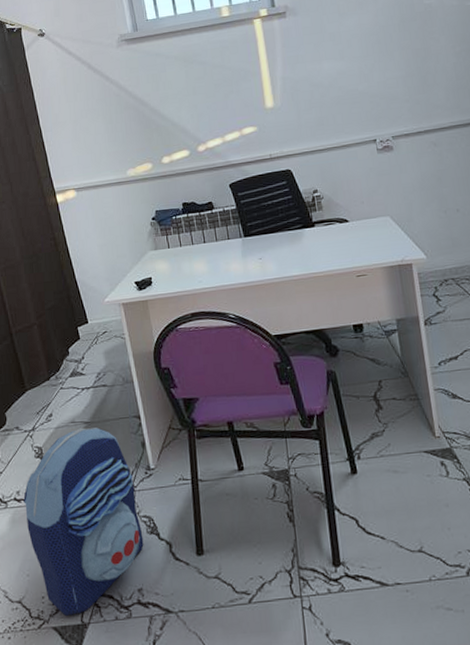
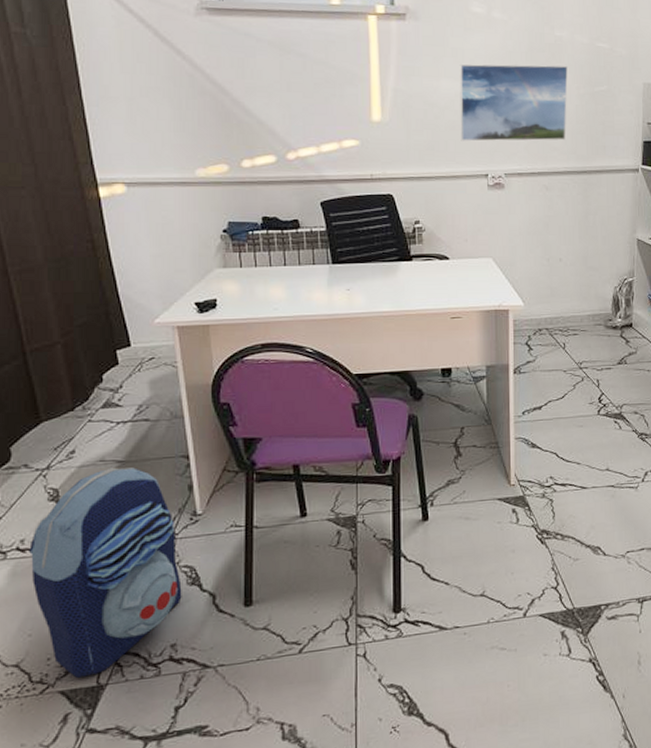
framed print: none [338,28,448,113] -> present [459,64,569,142]

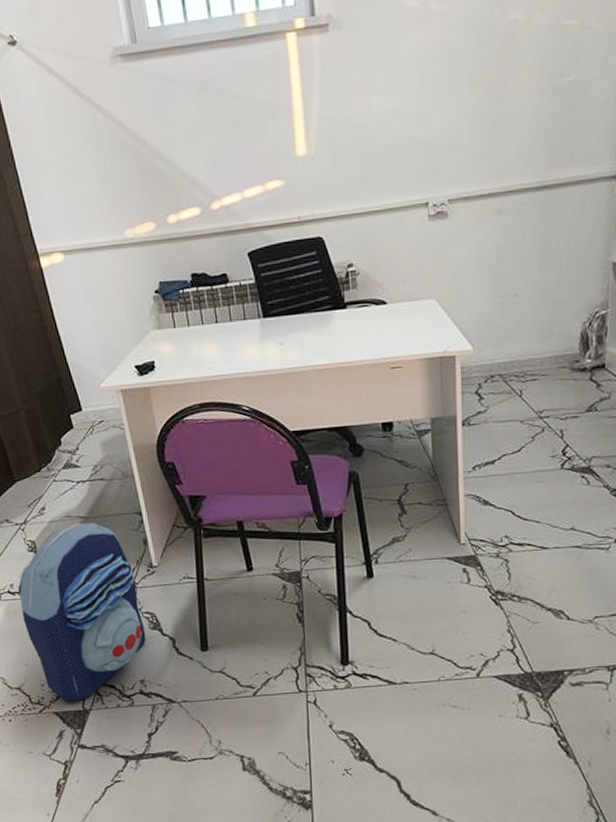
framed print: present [459,64,569,142] -> none [392,56,526,167]

